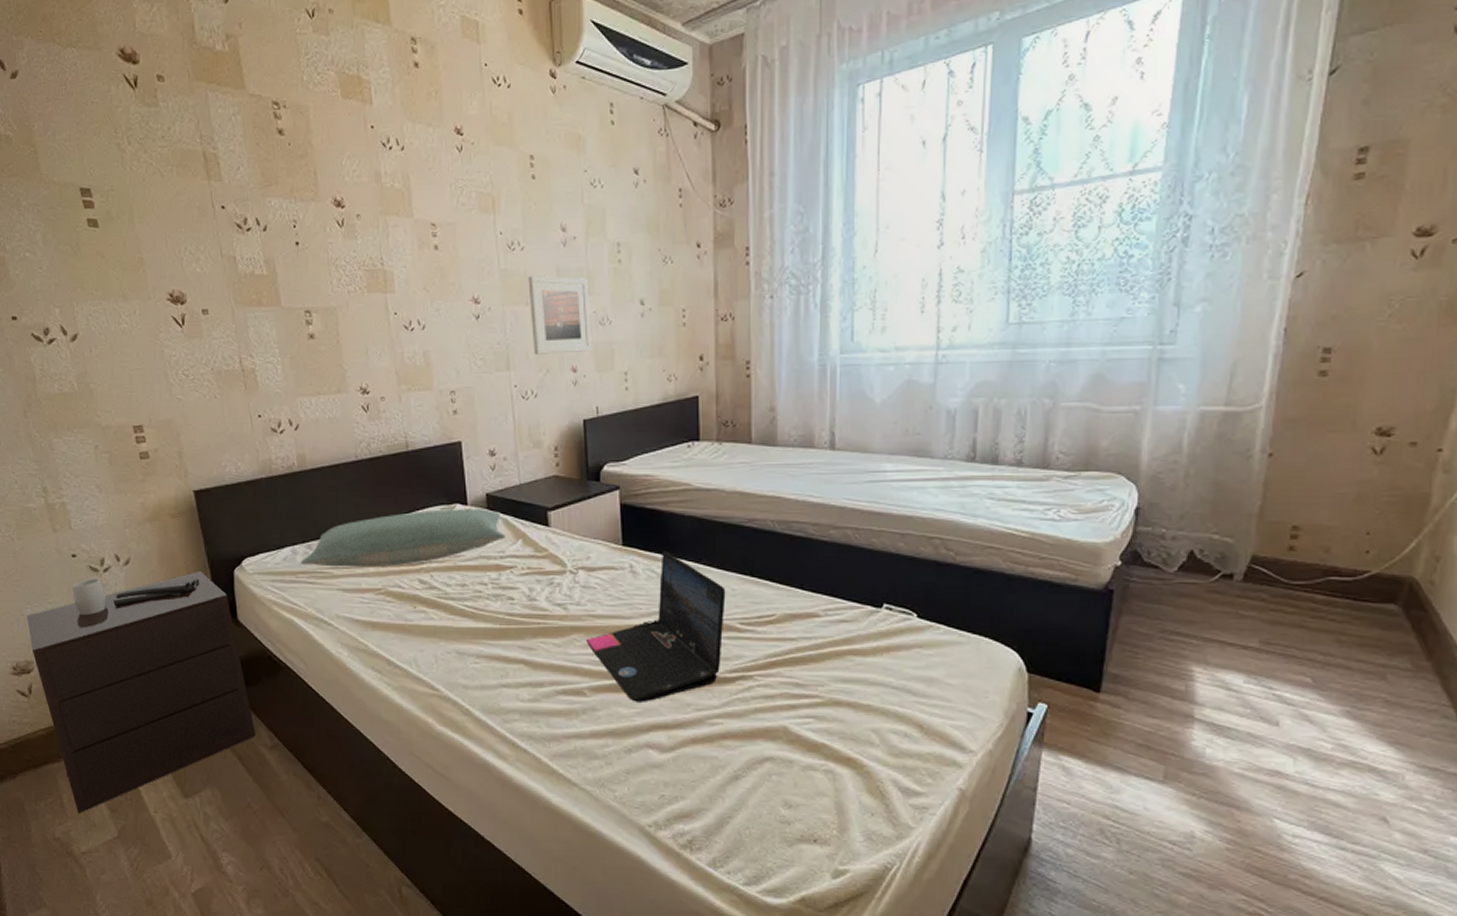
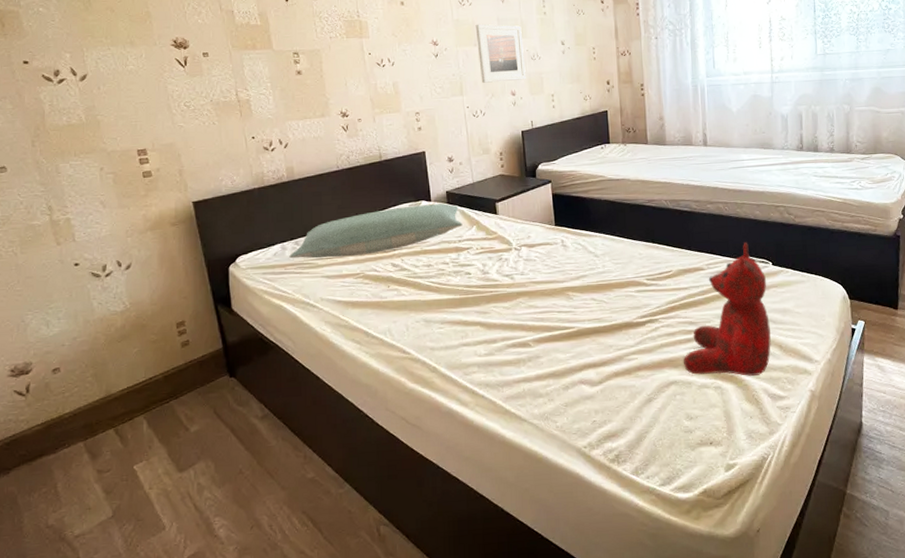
nightstand: present [27,571,255,814] -> none [27,270,247,499]
laptop: present [585,551,726,702] -> none [529,228,635,348]
teddy bear: none [783,584,908,761] -> present [683,242,771,376]

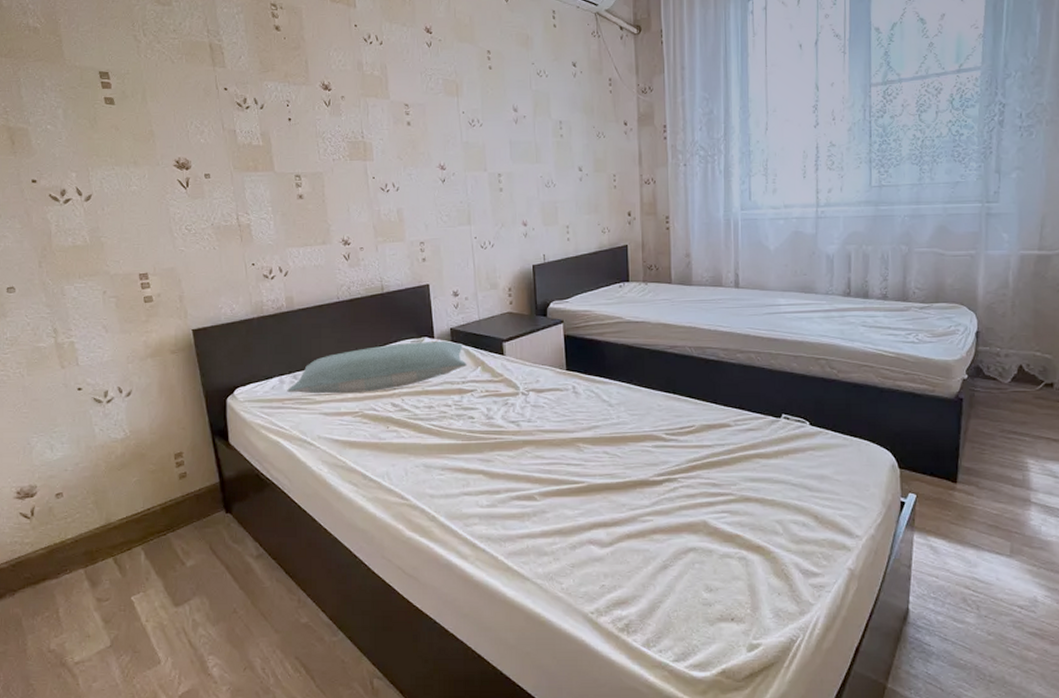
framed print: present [475,24,526,83] -> none [486,147,539,212]
teddy bear: present [683,242,771,376] -> none [703,398,805,548]

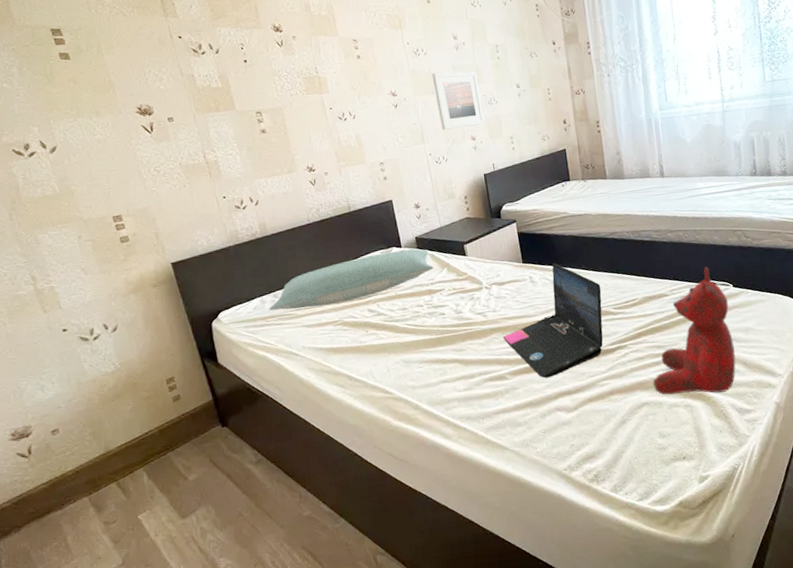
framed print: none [486,147,539,212] -> present [431,71,485,130]
laptop: none [535,374,653,504] -> present [502,263,603,378]
teddy bear: none [703,398,805,548] -> present [653,267,736,395]

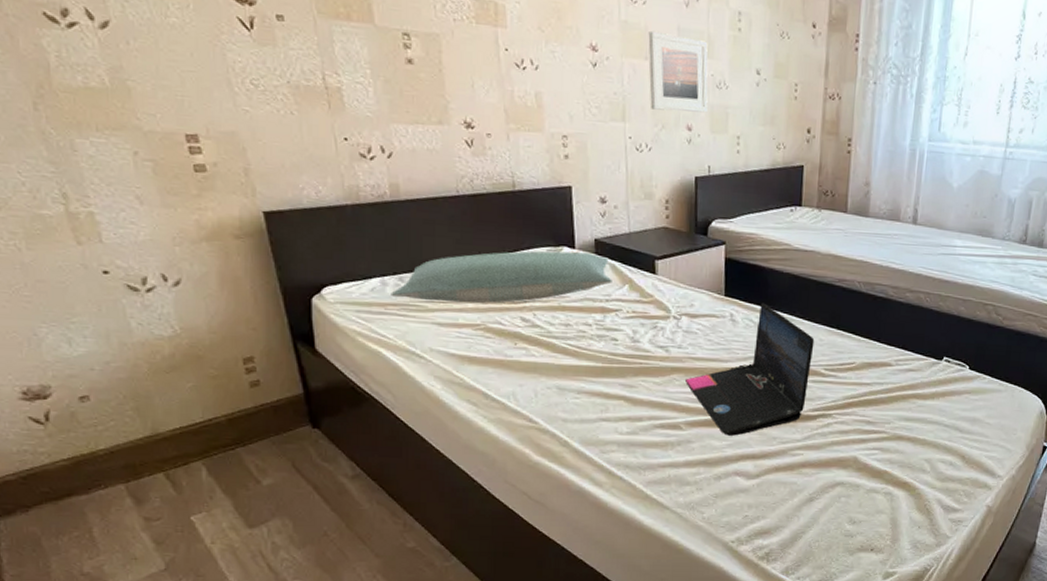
teddy bear: present [653,267,736,395] -> none [853,340,960,485]

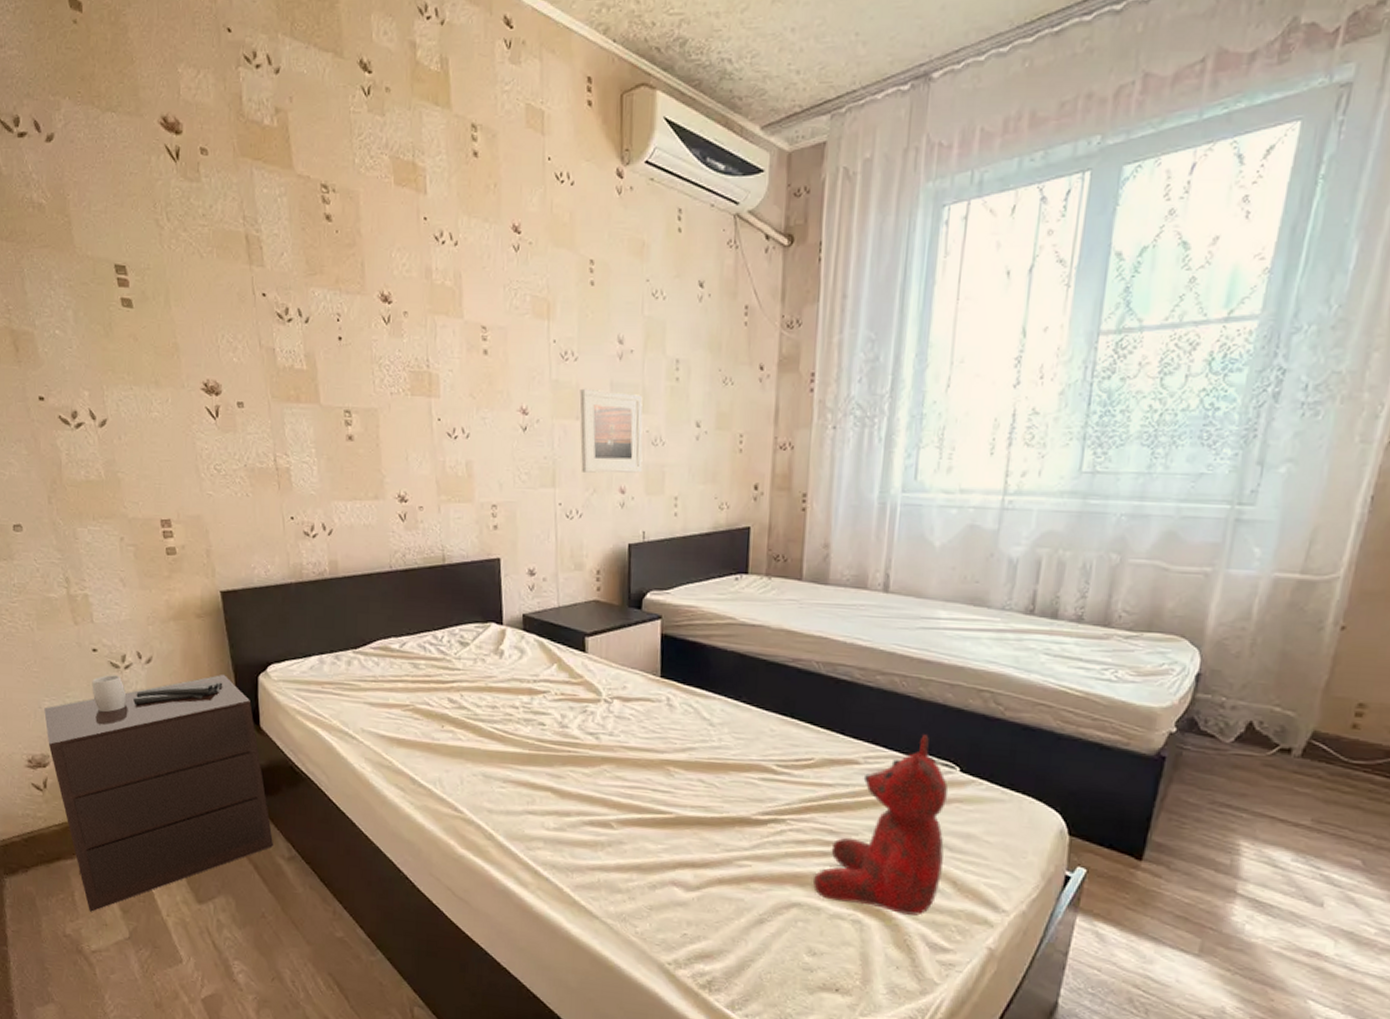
nightstand: none [41,297,334,547] -> present [44,675,273,912]
pillow: present [391,251,612,303] -> none [327,627,540,683]
laptop: present [684,303,815,436] -> none [616,685,764,839]
teddy bear: none [853,340,960,485] -> present [812,734,949,916]

